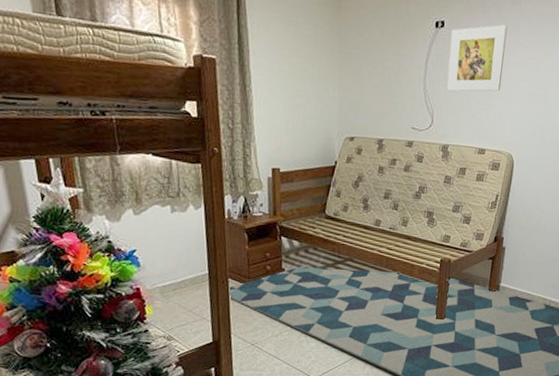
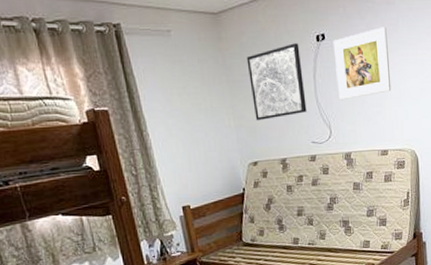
wall art: none [360,25,417,98] -> present [246,43,307,121]

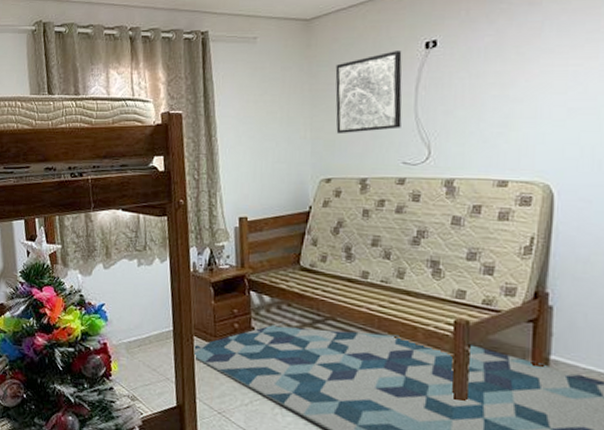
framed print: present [333,27,392,101] -> none [446,32,525,117]

